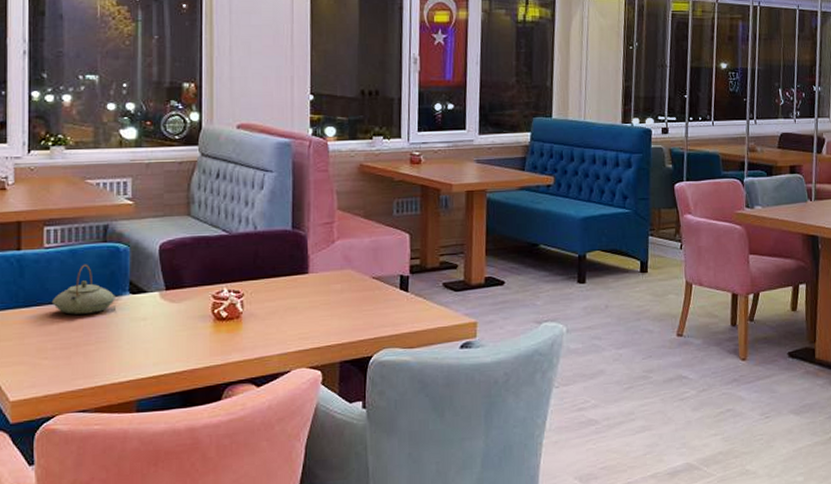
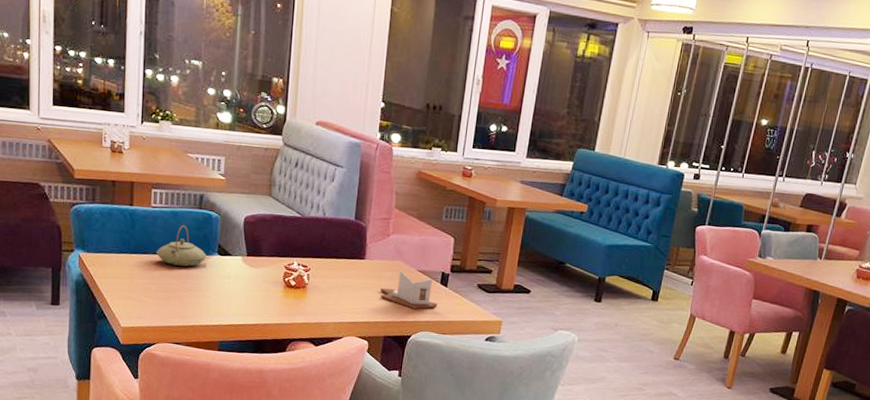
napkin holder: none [330,281,400,324] -> present [380,271,438,310]

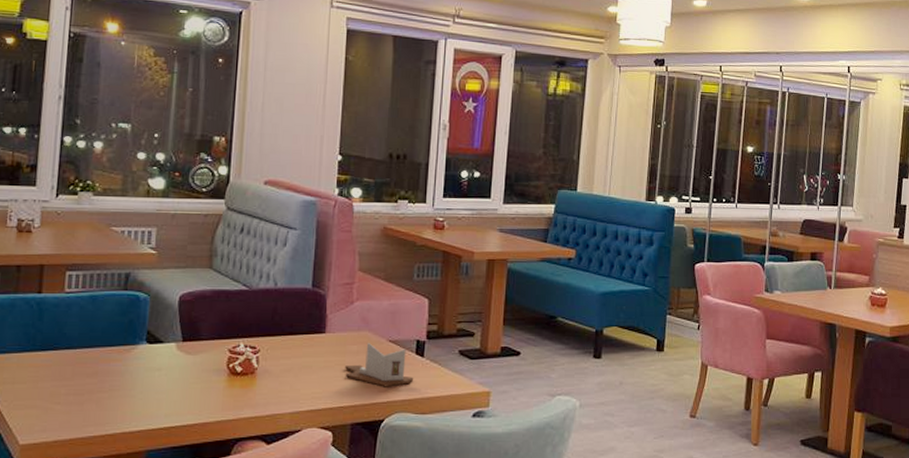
teapot: present [156,225,207,267] -> none [68,311,132,361]

